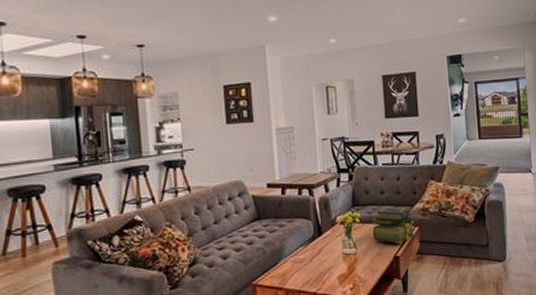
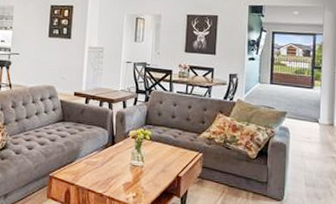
stack of books: present [372,207,415,244] -> none [159,131,199,166]

